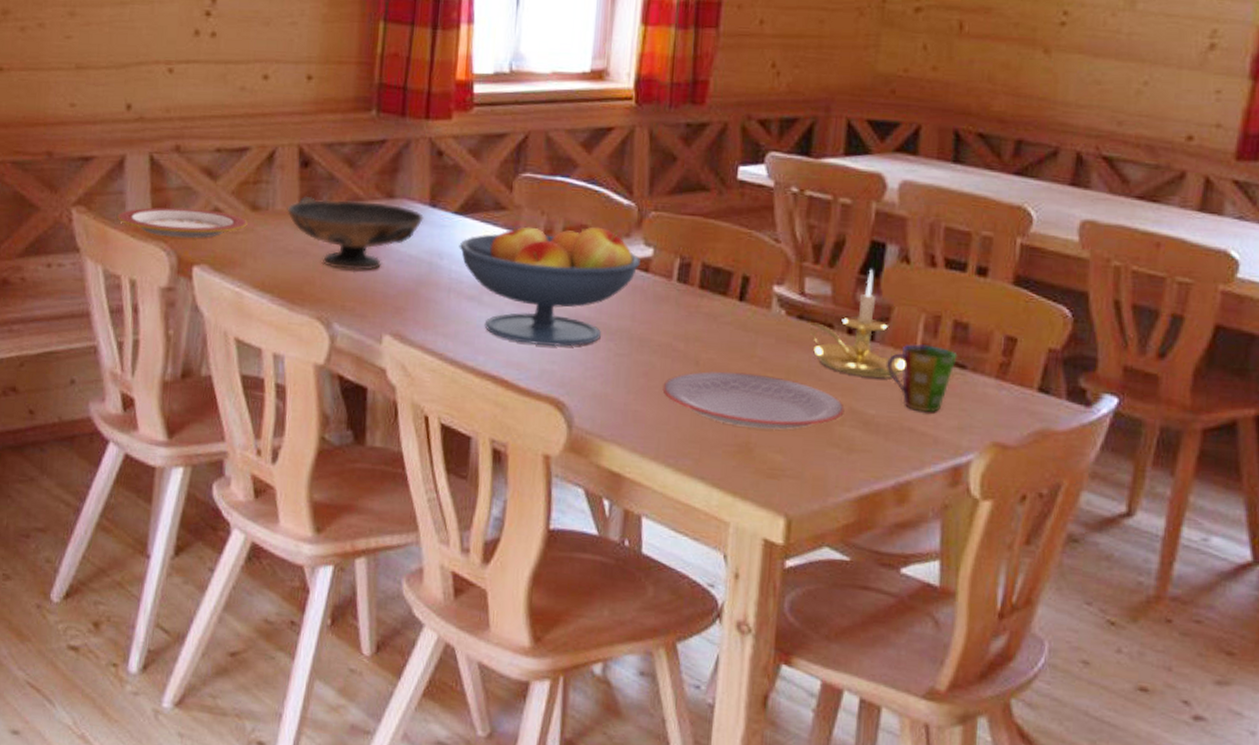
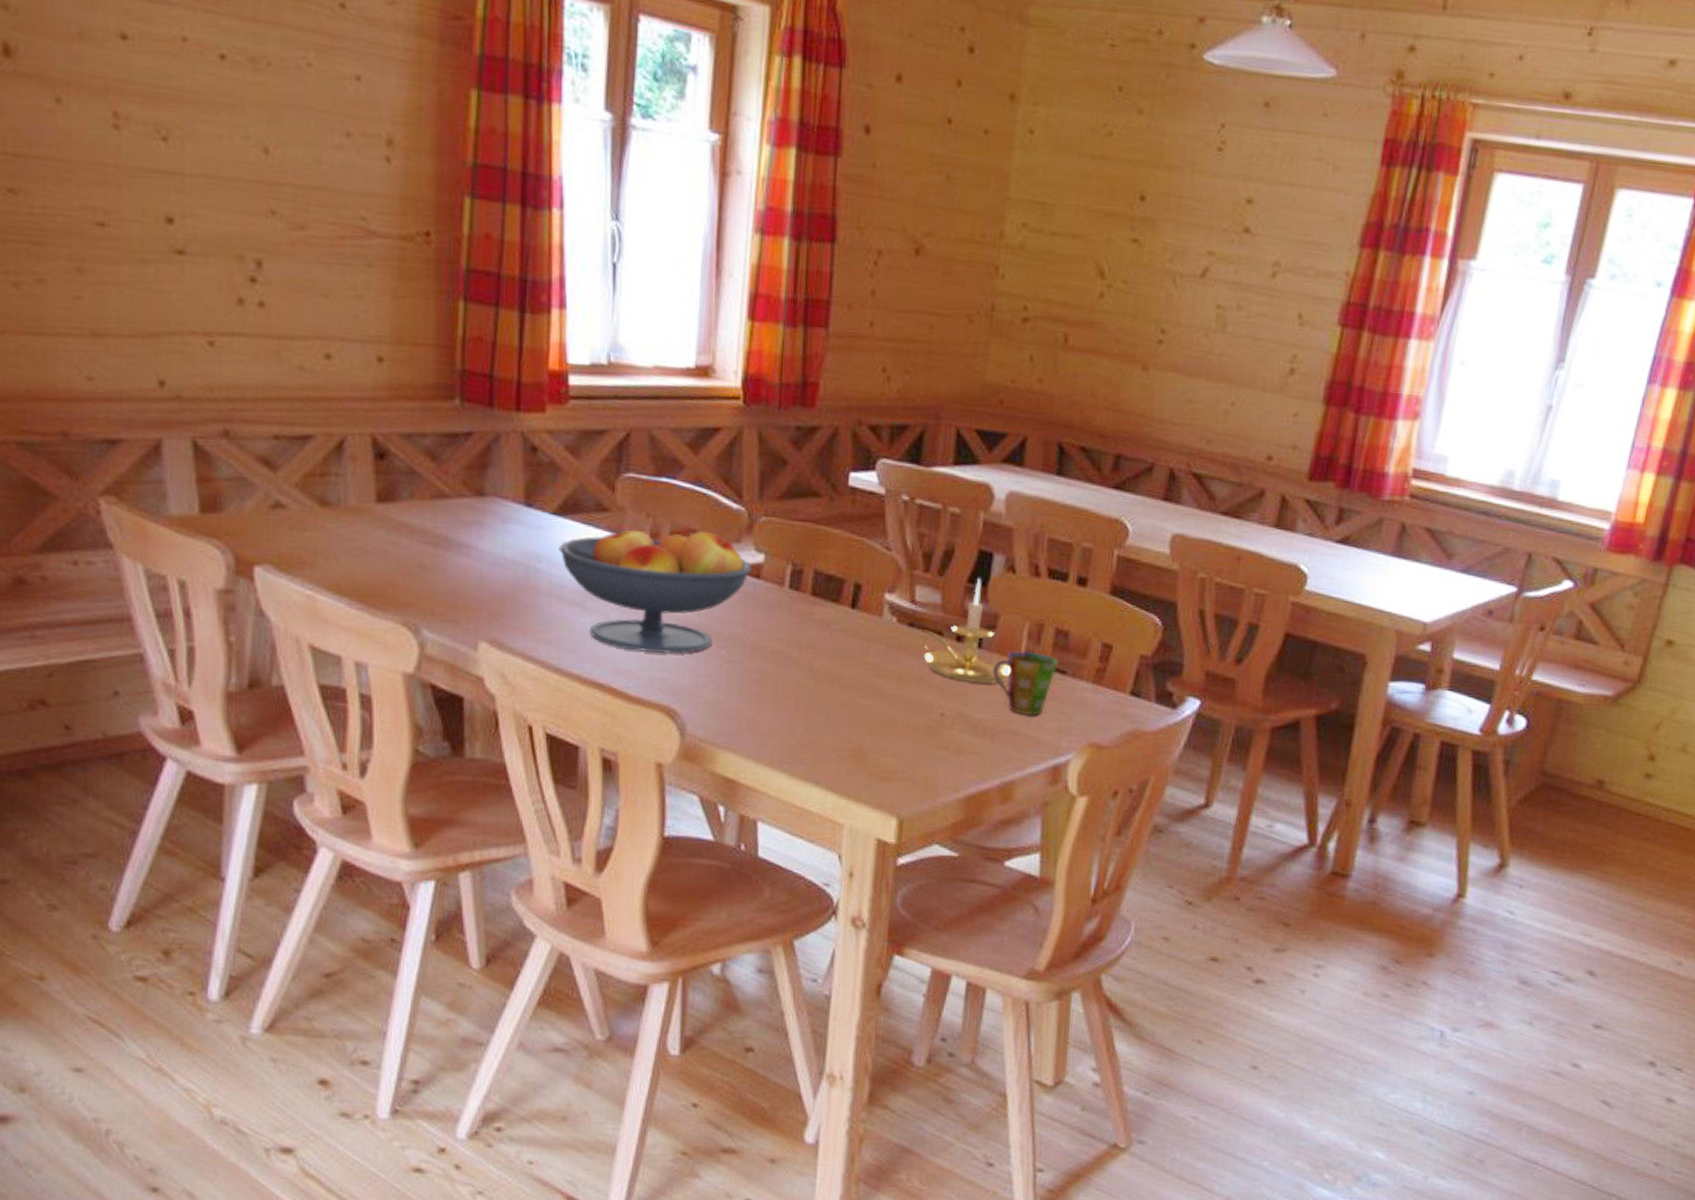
plate: present [117,207,248,238] -> none [157,499,316,535]
decorative bowl: present [286,195,424,271] -> none [361,490,518,574]
plate: present [662,371,845,430] -> none [776,678,953,734]

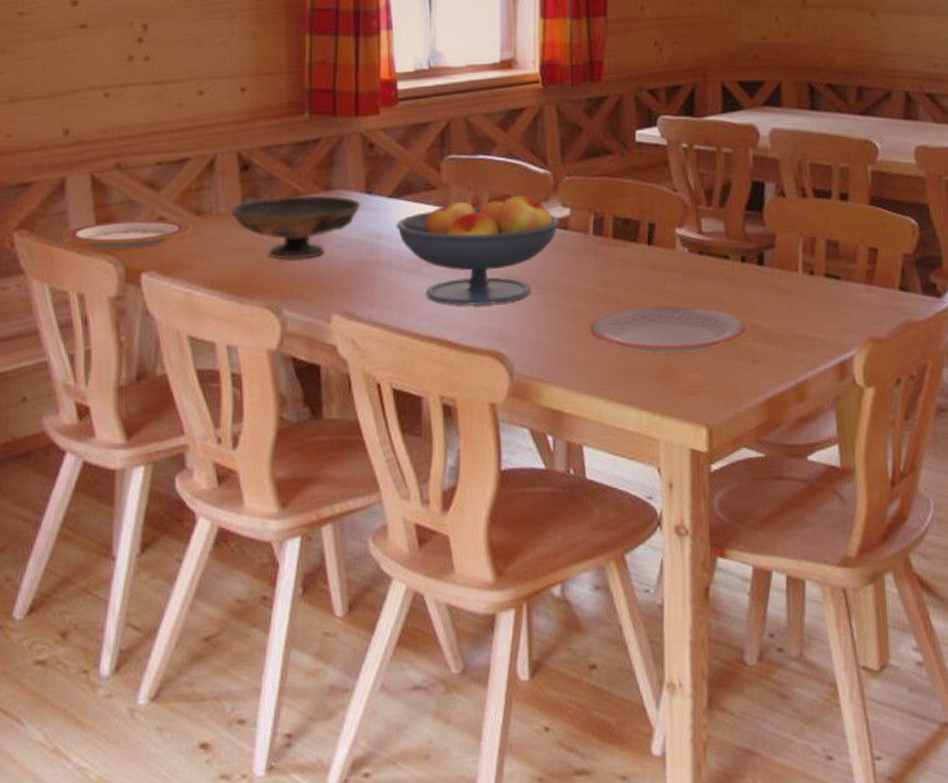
plate: none [157,499,316,535] -> present [61,219,193,249]
decorative bowl: none [361,490,518,574] -> present [230,195,361,260]
plate: none [776,678,953,734] -> present [590,306,746,354]
candle holder: present [918,578,1010,684] -> none [708,205,791,298]
cup: present [993,651,1059,715] -> none [776,263,832,320]

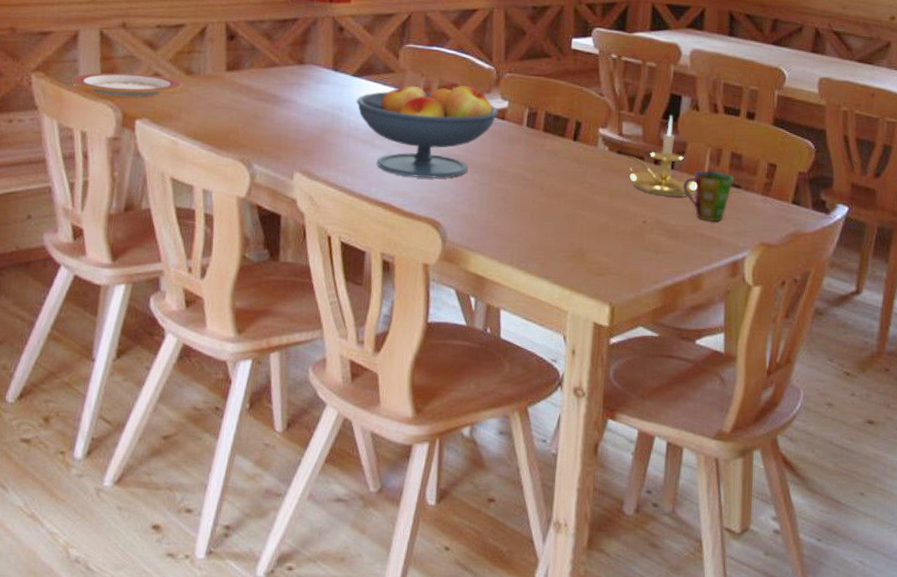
decorative bowl: present [230,195,361,260] -> none [215,62,328,122]
plate: present [590,306,746,354] -> none [516,194,653,238]
candle holder: none [708,205,791,298] -> present [625,115,696,197]
cup: none [776,263,832,320] -> present [683,170,734,221]

